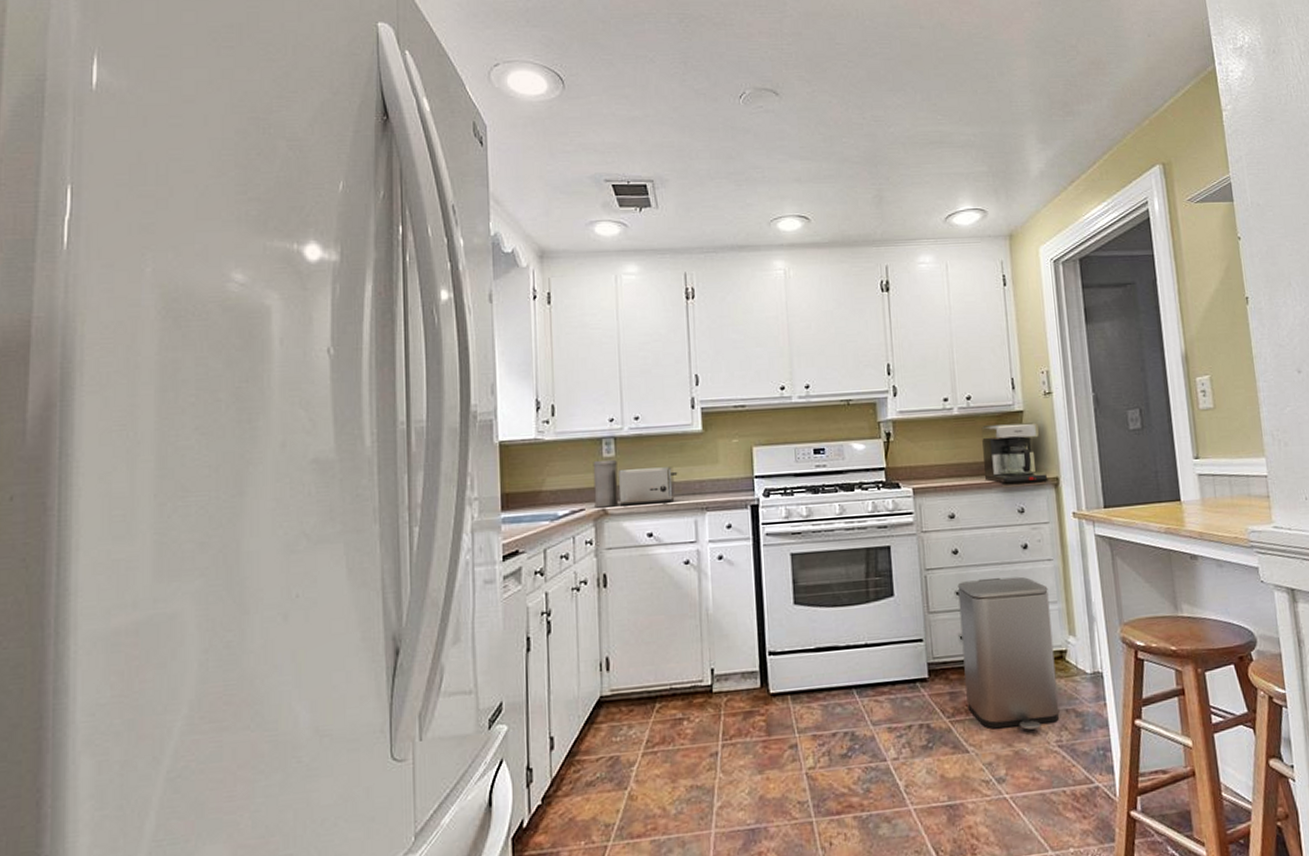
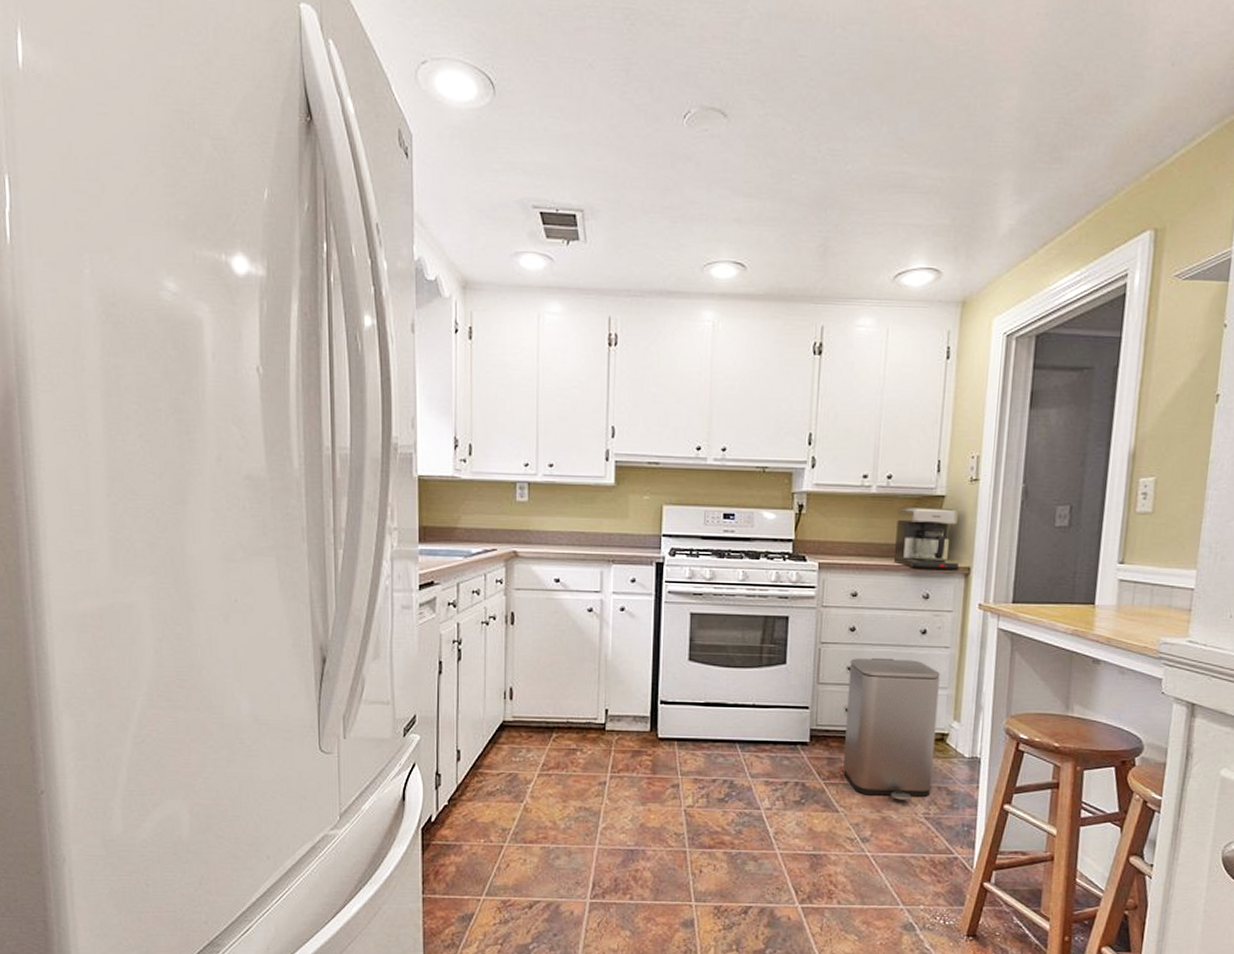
canister: present [593,459,619,508] -> none [506,503,530,550]
toaster: present [617,465,678,508] -> none [529,514,588,553]

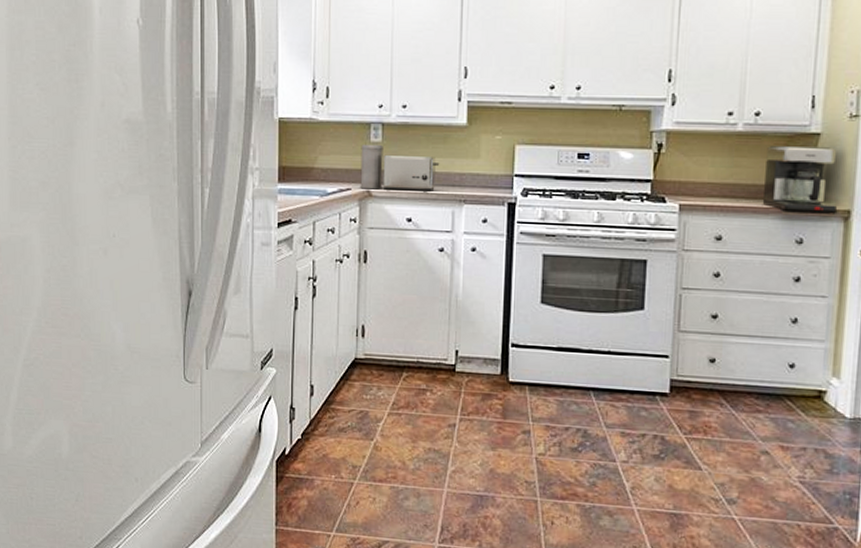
canister: none [506,503,530,550] -> present [360,144,383,190]
toaster: none [529,514,588,553] -> present [382,154,440,193]
pedal bin: present [843,657,940,800] -> none [707,305,816,461]

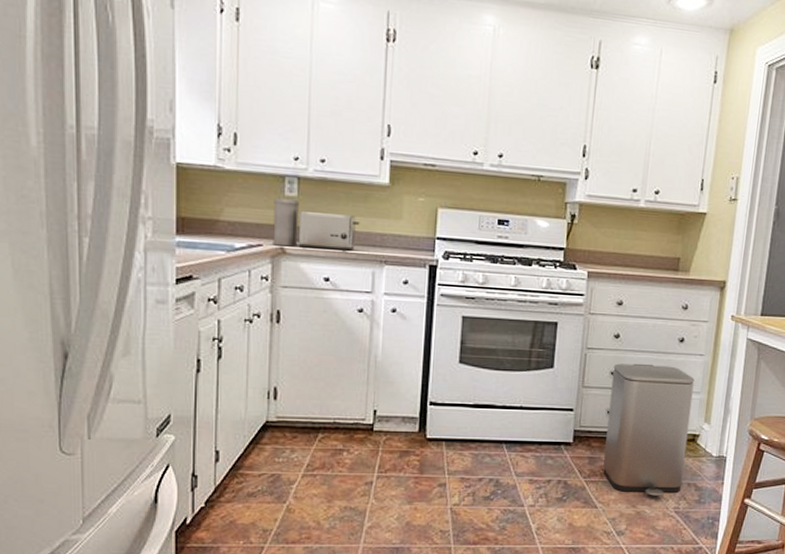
pedal bin: none [707,305,816,461] -> present [603,363,695,496]
coffee maker: present [762,146,838,214] -> none [657,222,717,284]

